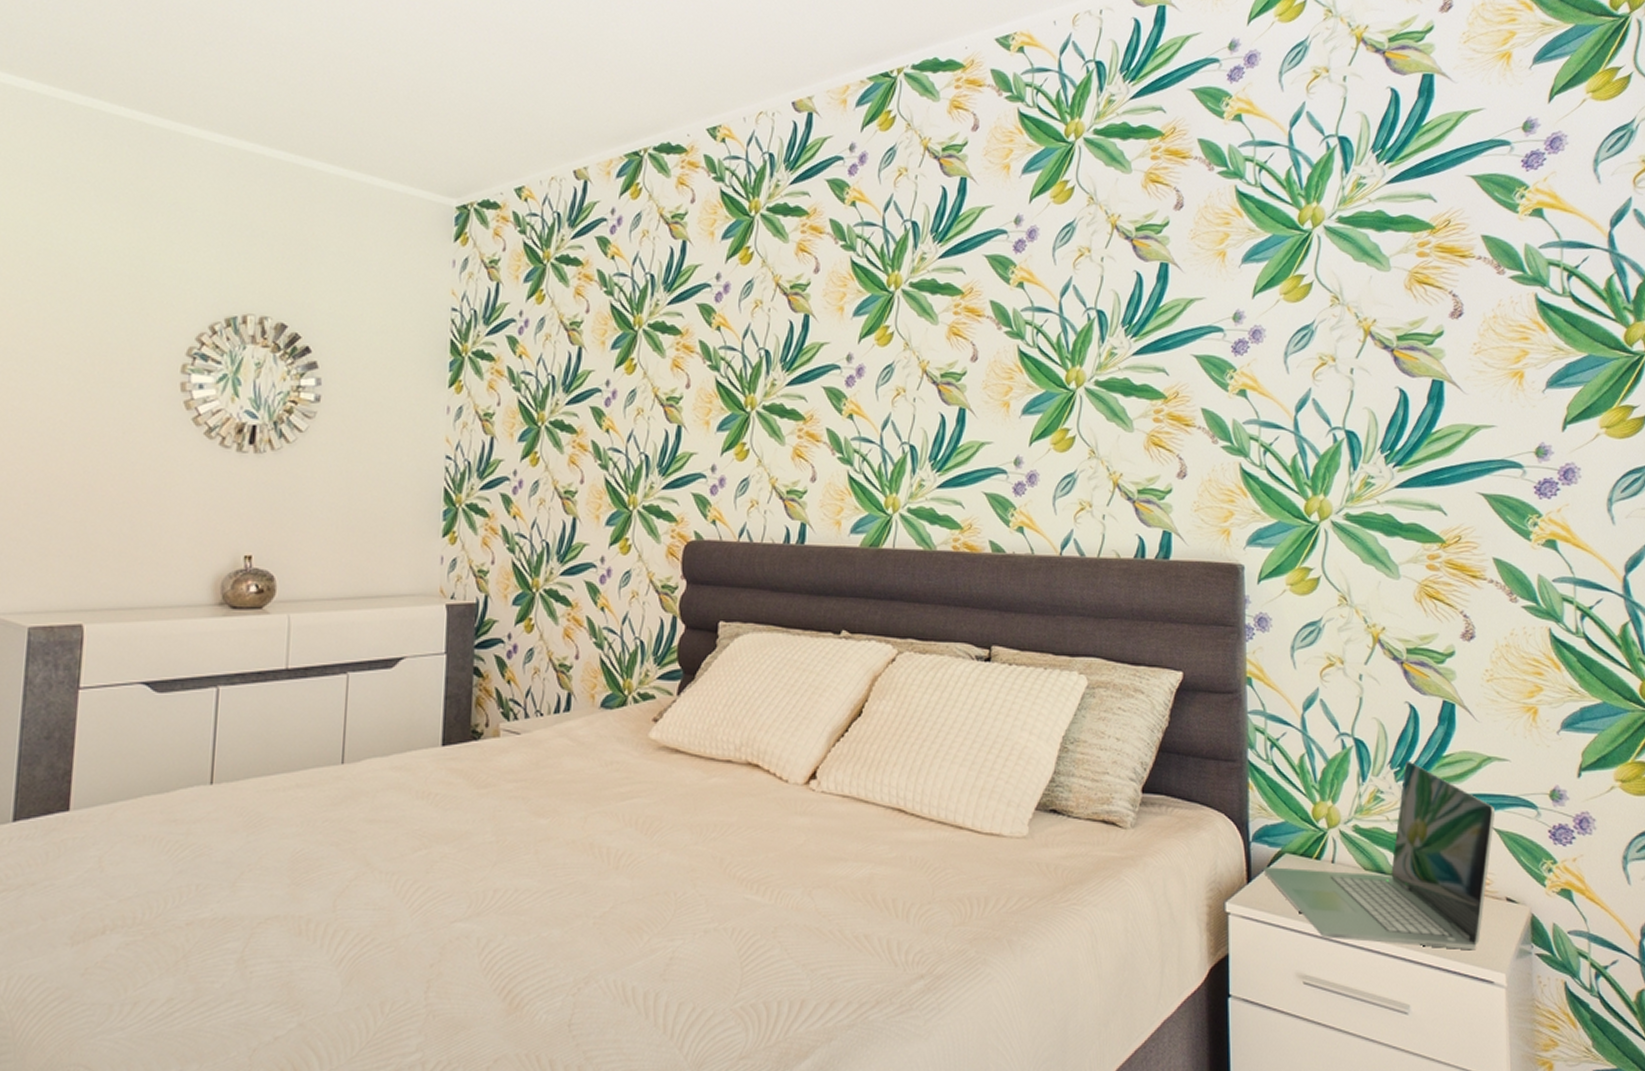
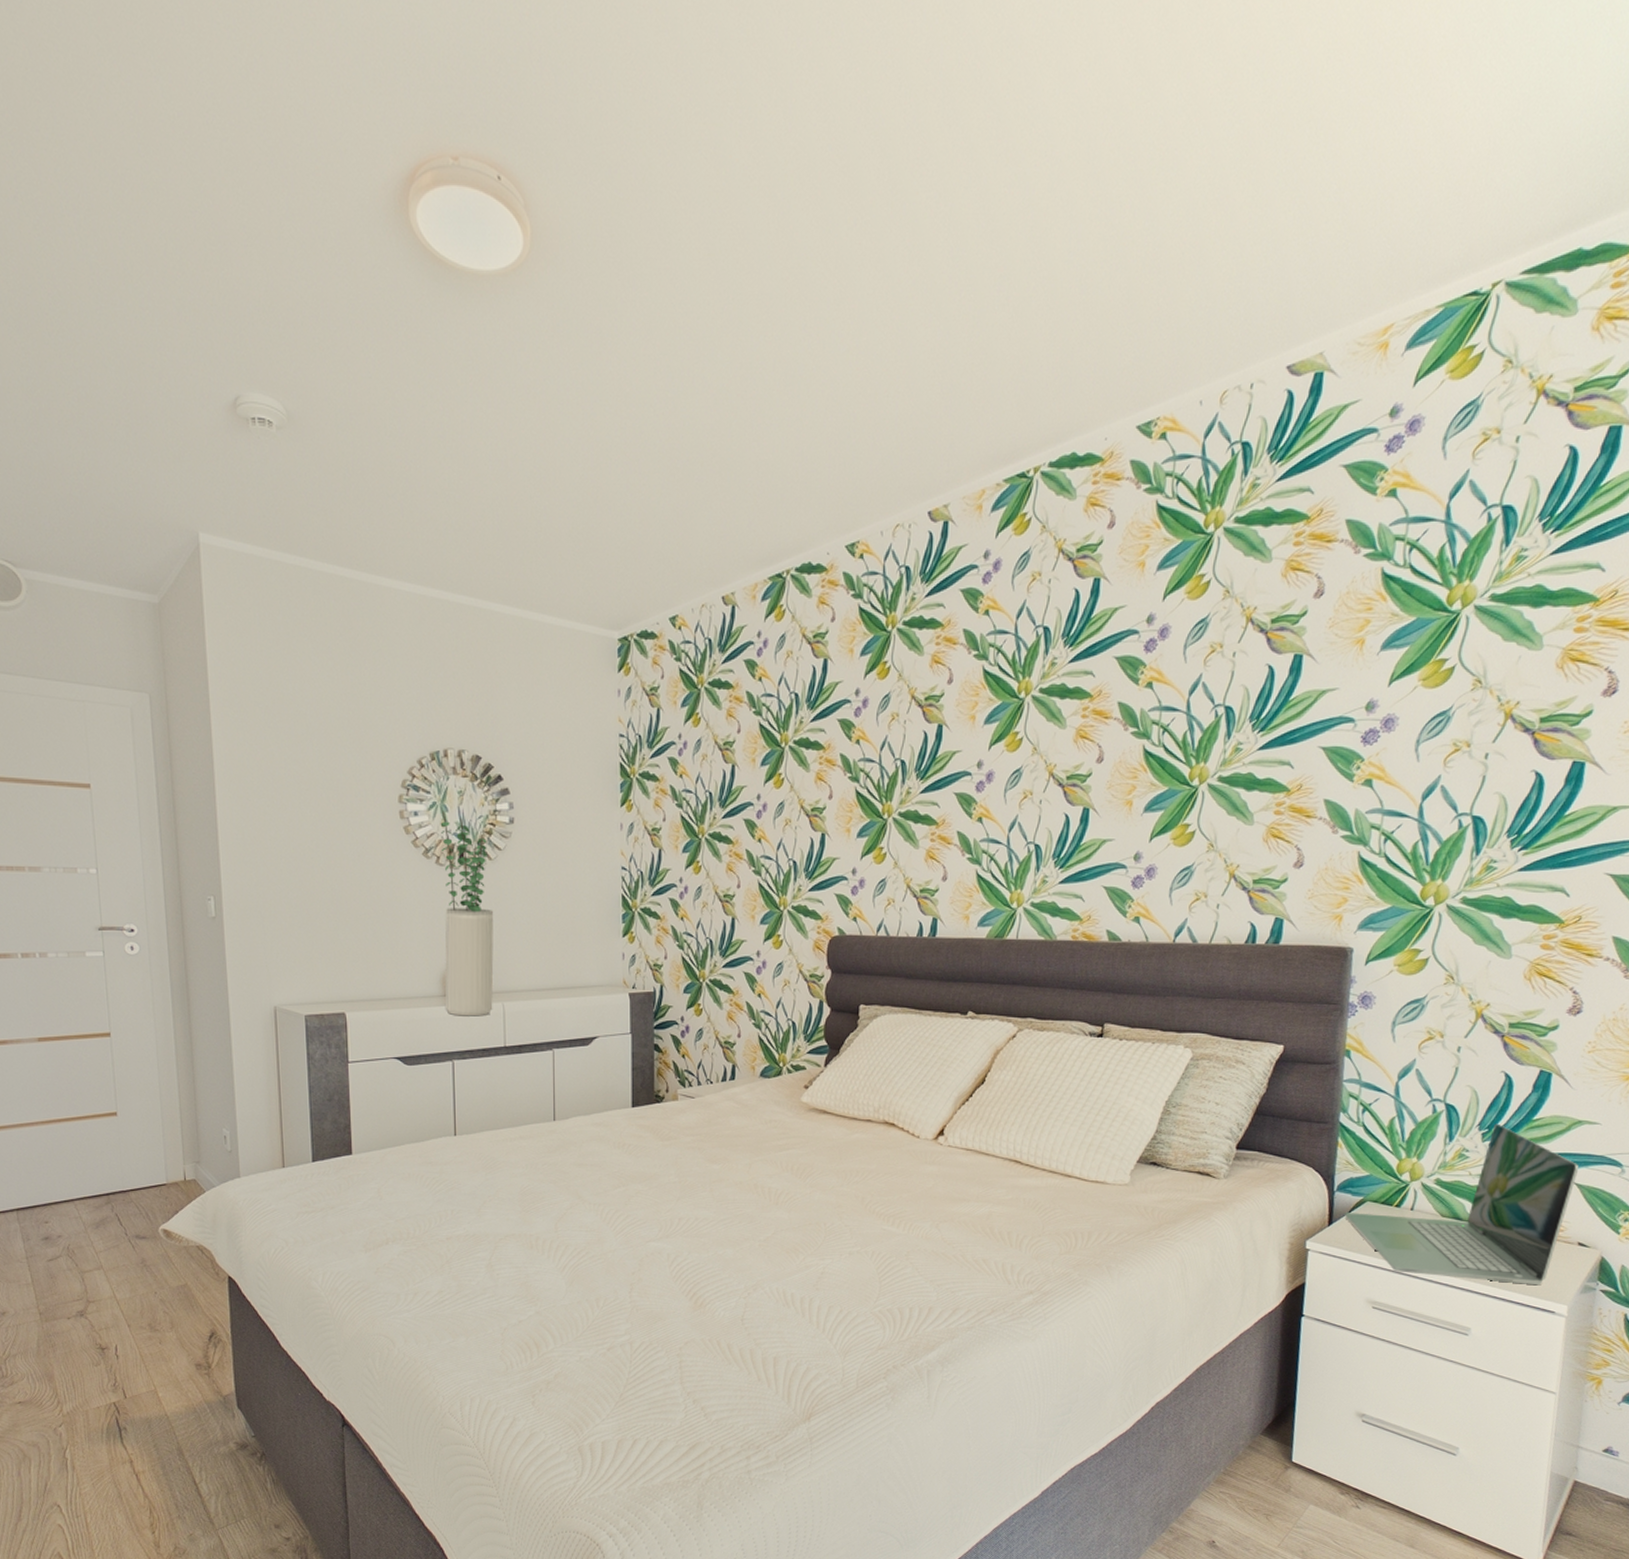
vase: none [214,384,286,631] -> present [440,811,494,1017]

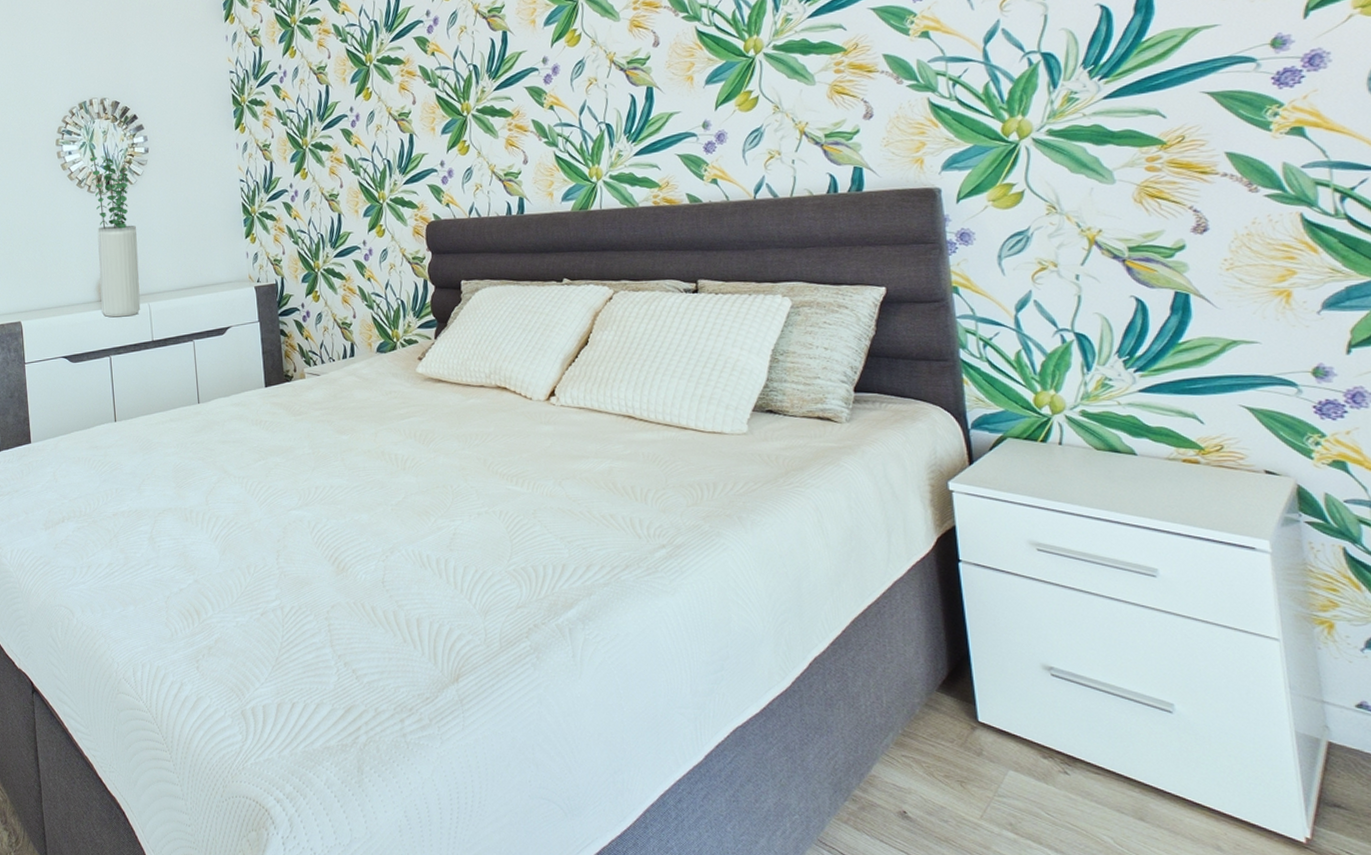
laptop: present [1345,1123,1579,1286] -> none [986,349,1246,520]

